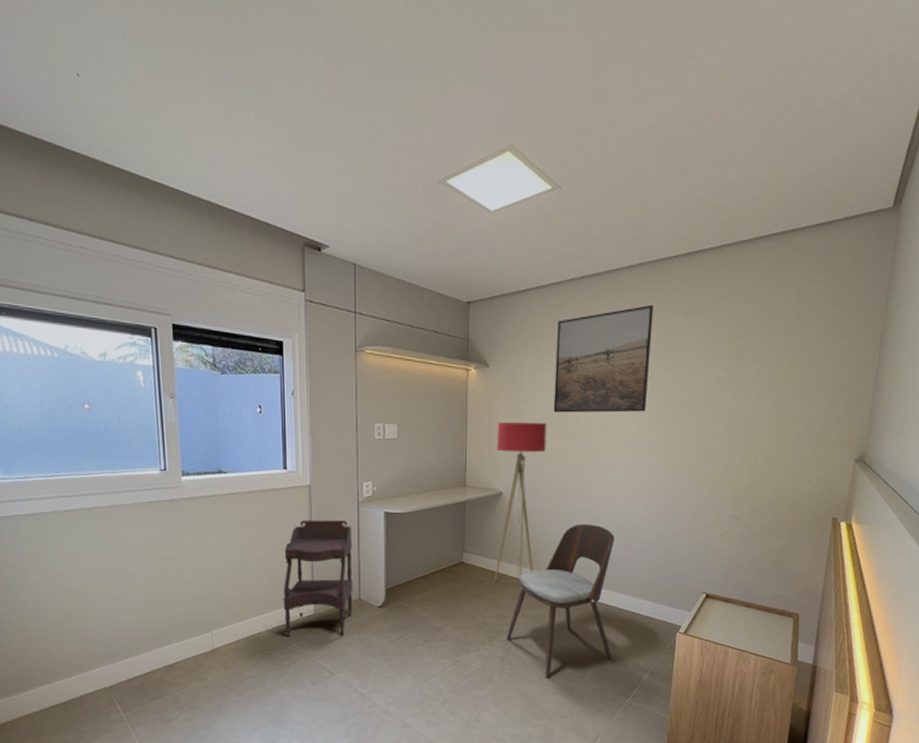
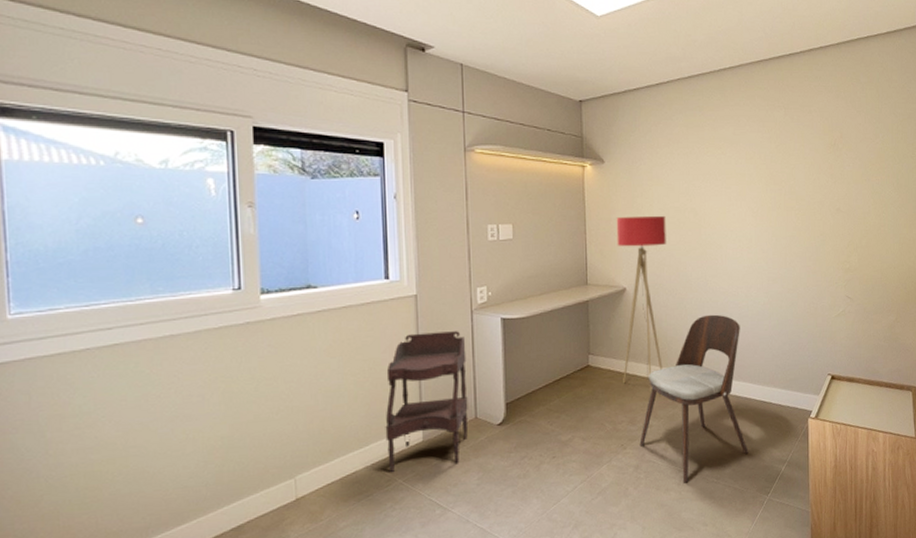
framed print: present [553,304,654,413] -> none [669,101,758,205]

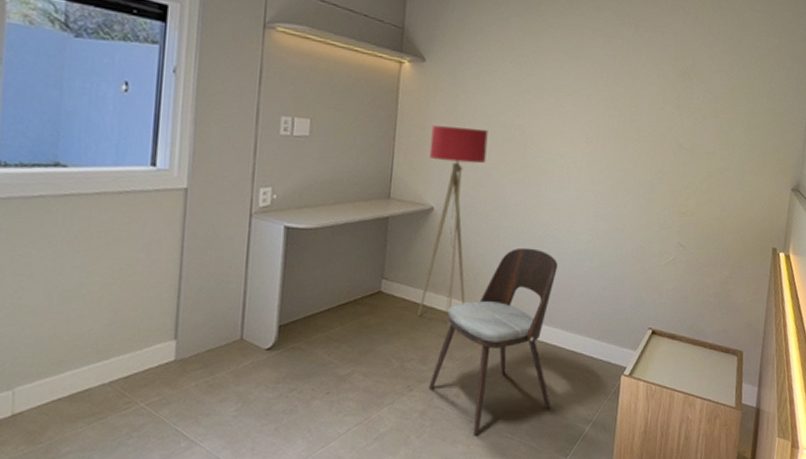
side table: present [385,331,468,472] -> none [130,233,240,393]

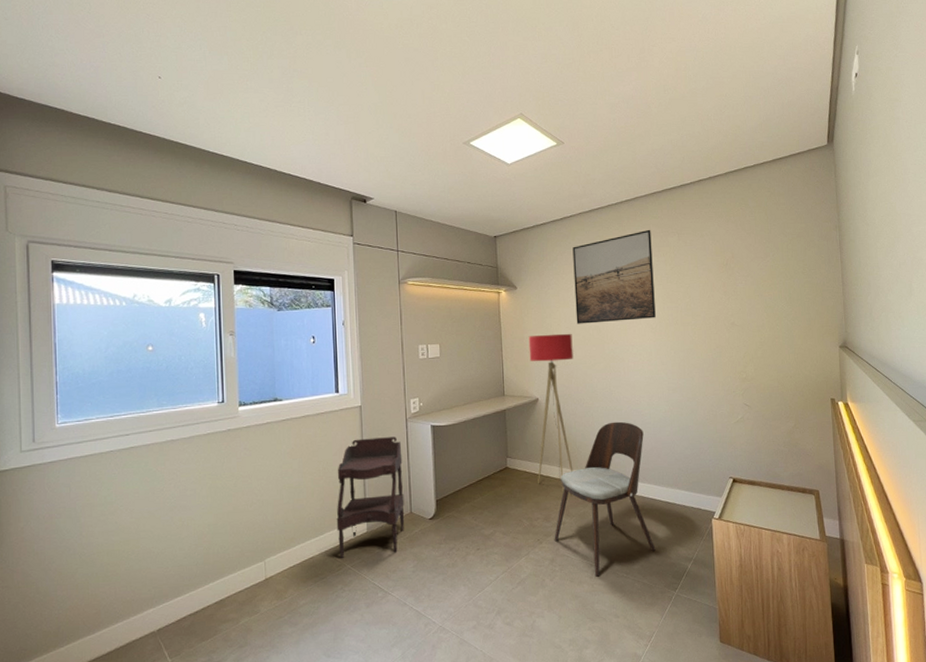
side table: none [130,233,240,393] -> present [336,437,405,558]
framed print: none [495,13,604,126] -> present [572,229,656,324]

